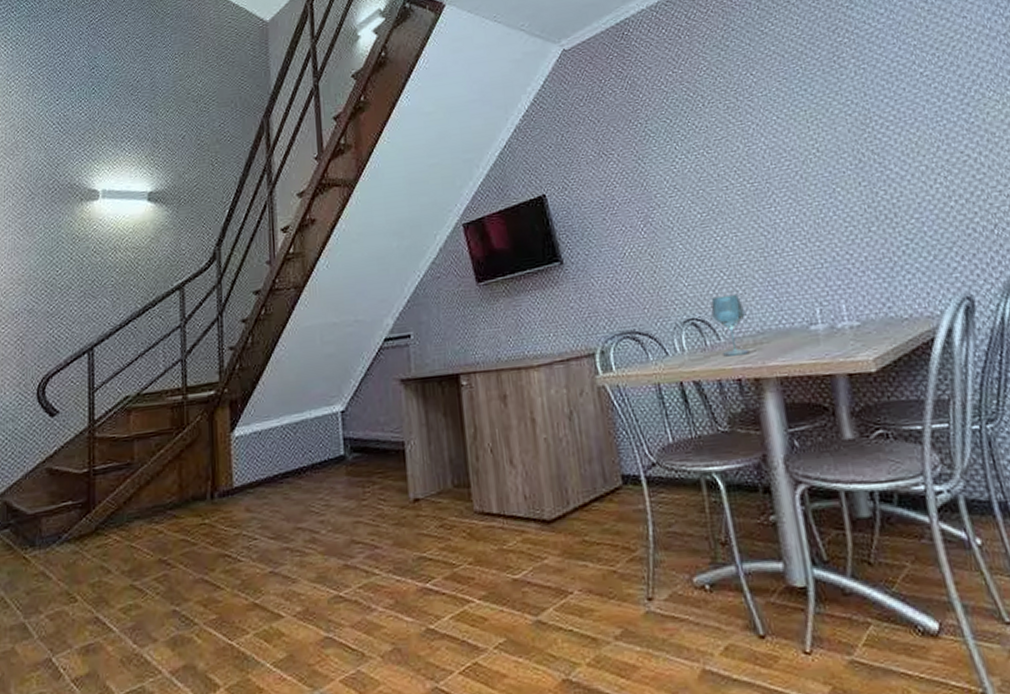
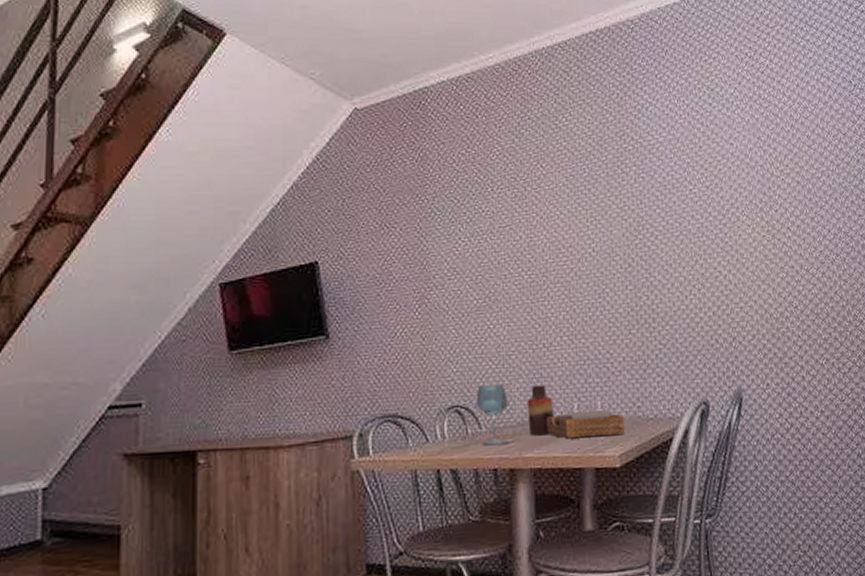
vase: none [764,292,796,344] -> present [527,385,554,436]
napkin holder: none [787,311,877,345] -> present [546,409,625,439]

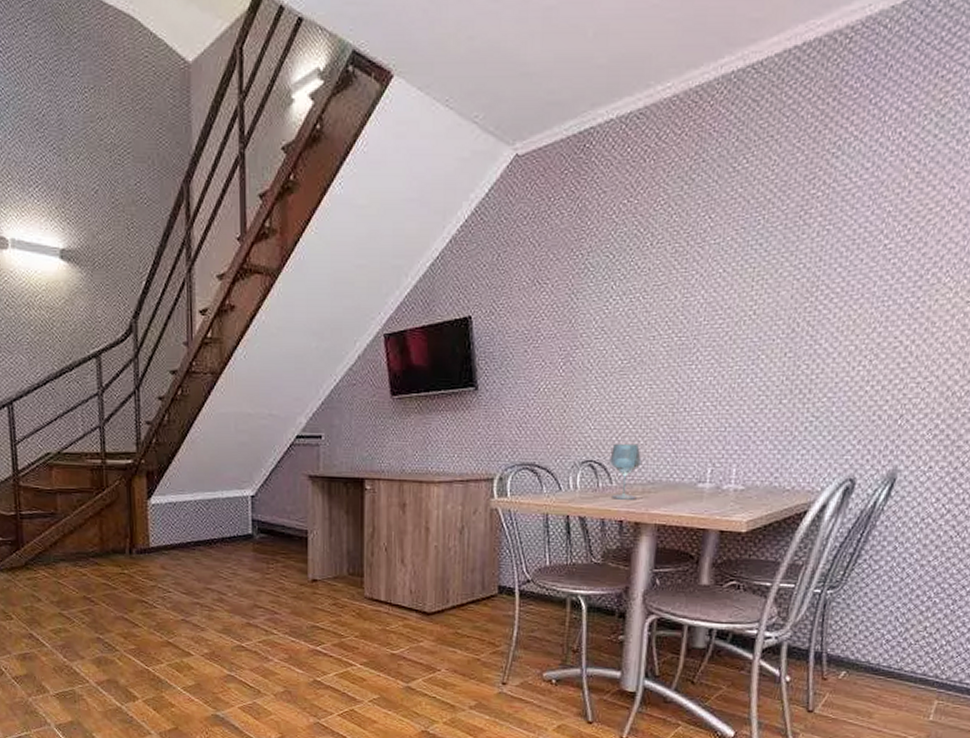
vase: present [527,385,554,436] -> none [657,448,687,496]
napkin holder: present [546,409,625,439] -> none [676,476,758,503]

